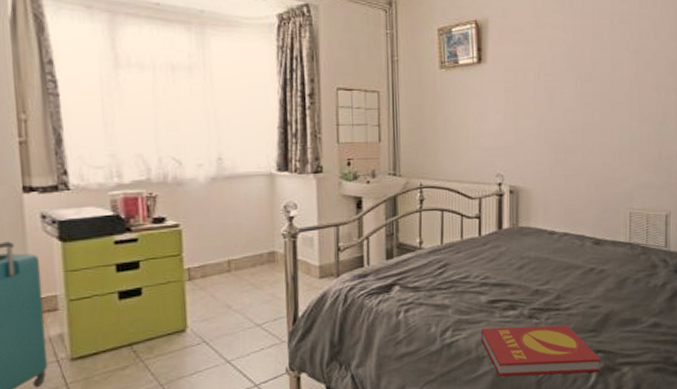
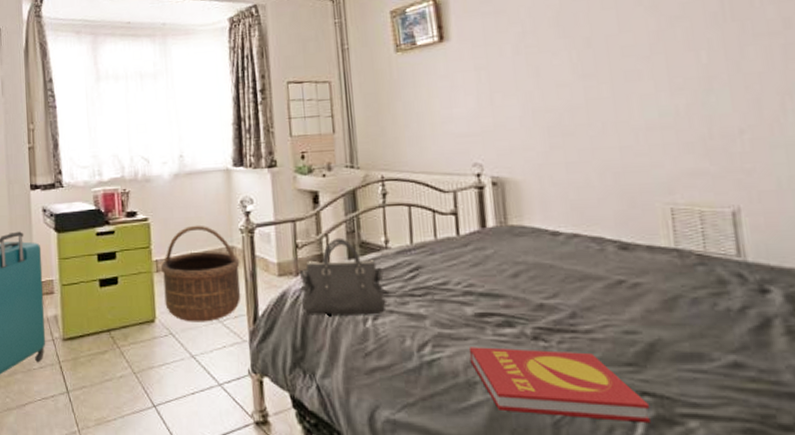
basket: none [193,230,281,329] -> present [160,225,241,322]
shoulder bag: none [340,240,419,313] -> present [299,237,388,316]

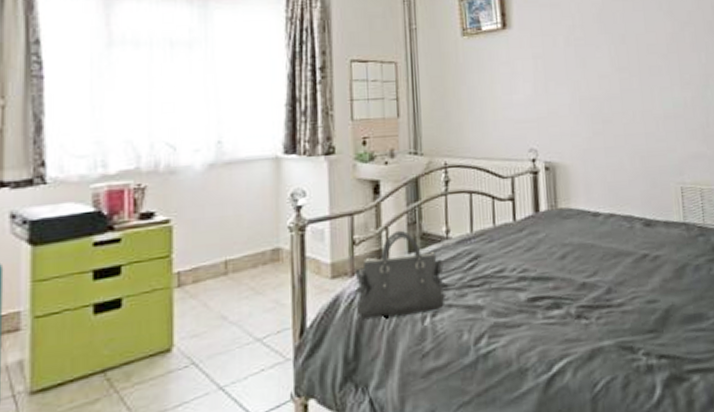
basket: present [160,225,241,322] -> none [183,224,287,346]
book: present [468,347,651,424] -> none [521,325,666,395]

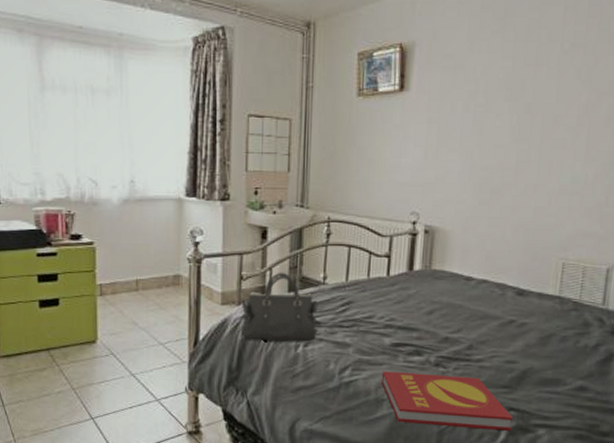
book: none [521,325,666,395] -> present [381,371,514,432]

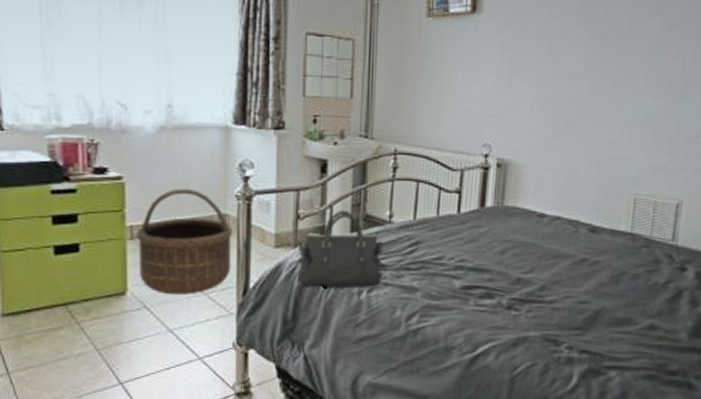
basket: none [104,252,185,344] -> present [135,188,233,295]
book: present [381,371,514,432] -> none [451,316,586,375]

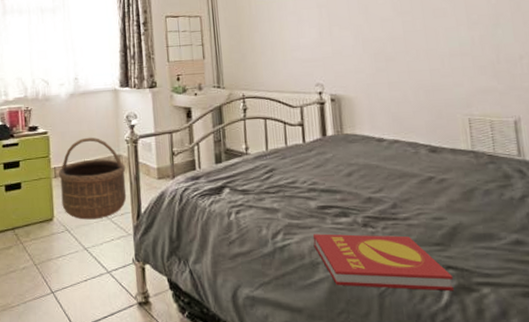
shoulder bag: present [297,210,386,288] -> none [175,146,248,212]
book: none [451,316,586,375] -> present [312,233,454,292]

